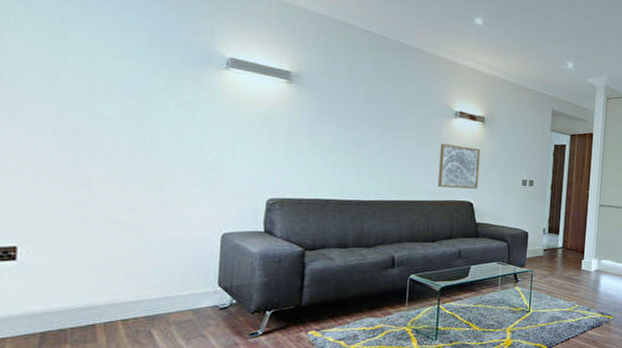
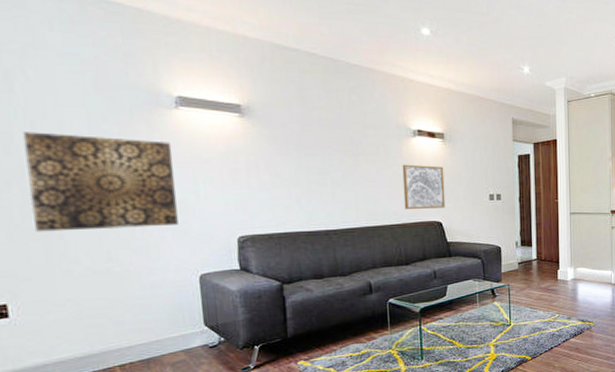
wall art: none [63,77,216,182] -> present [22,132,178,232]

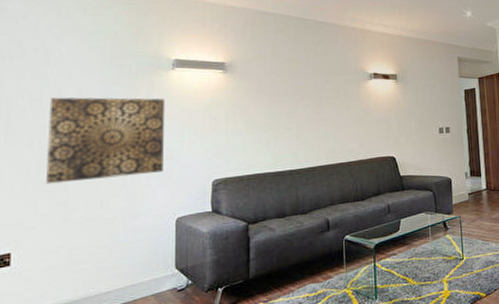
wall art: present [402,164,446,209] -> none [359,104,399,146]

